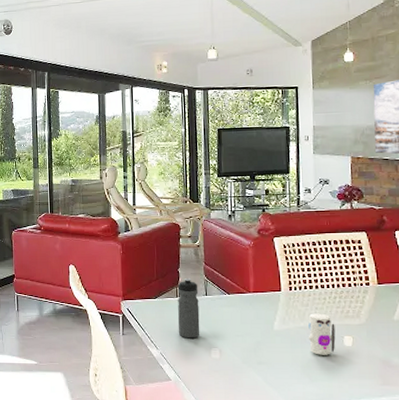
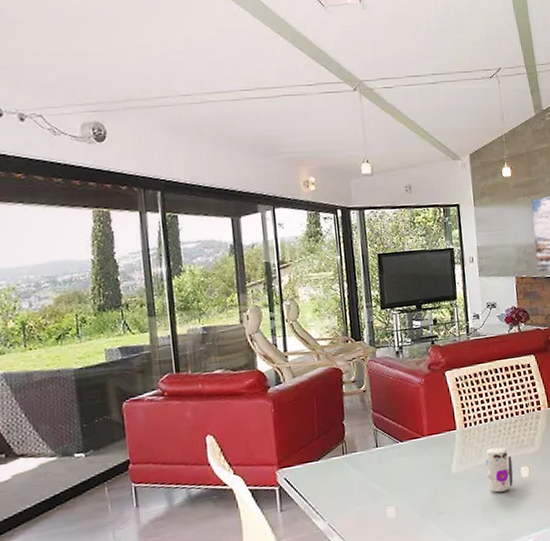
water bottle: present [178,279,200,339] -> none [344,430,373,502]

